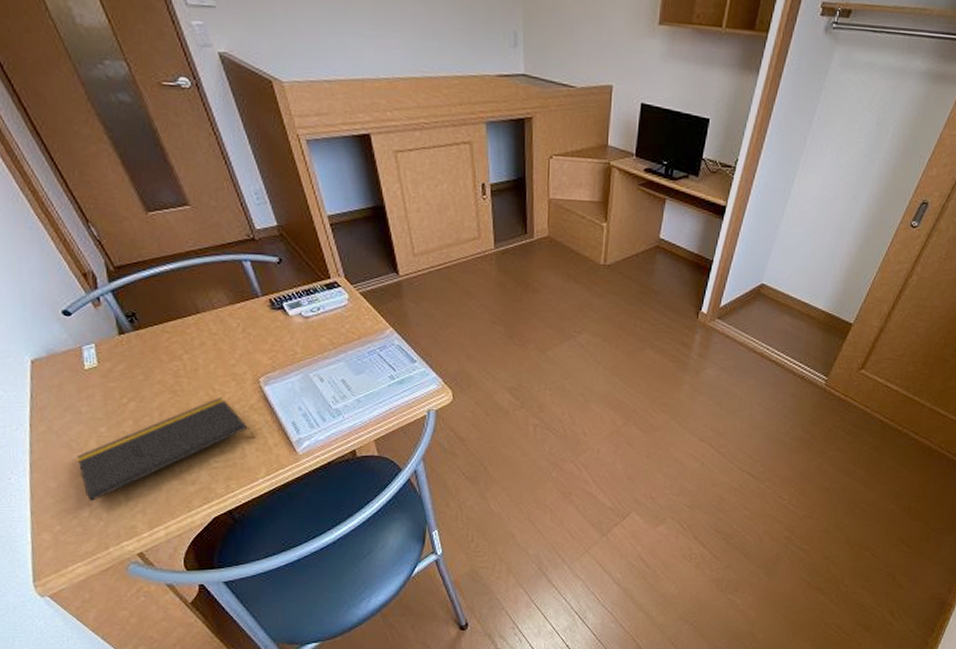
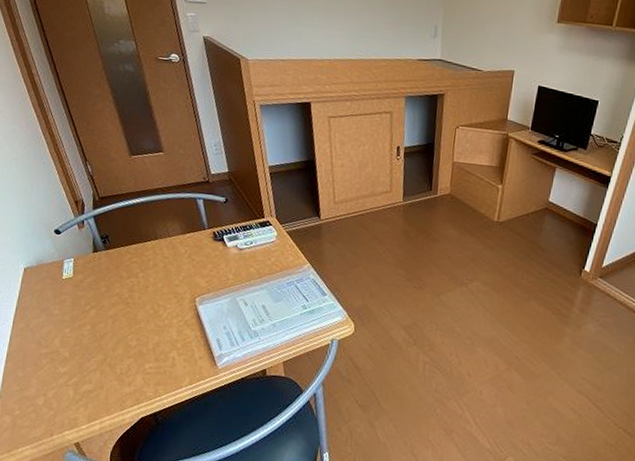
notepad: present [77,396,256,501] -> none [42,311,186,392]

